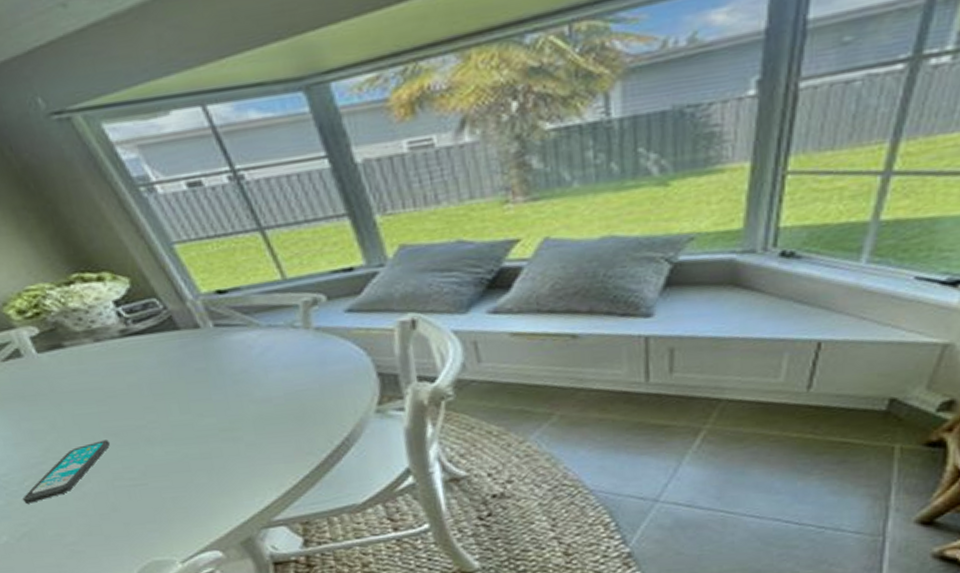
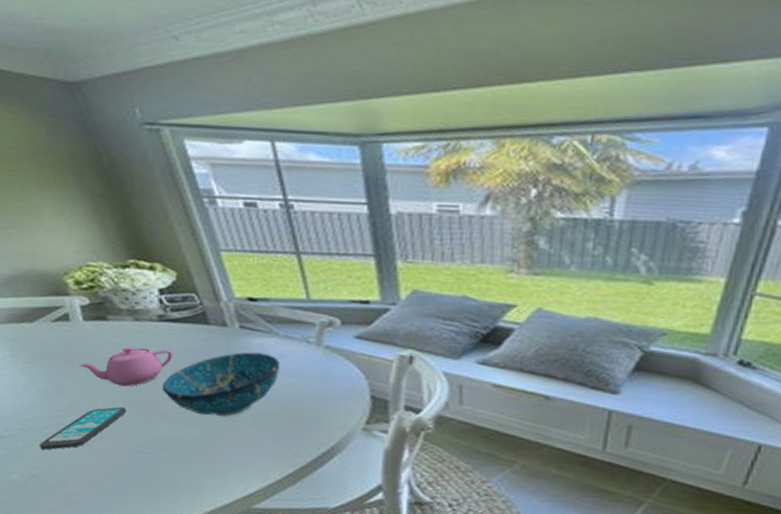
teapot: none [44,367,148,418] -> present [78,346,173,387]
decorative bowl: none [143,349,270,432] -> present [162,352,280,417]

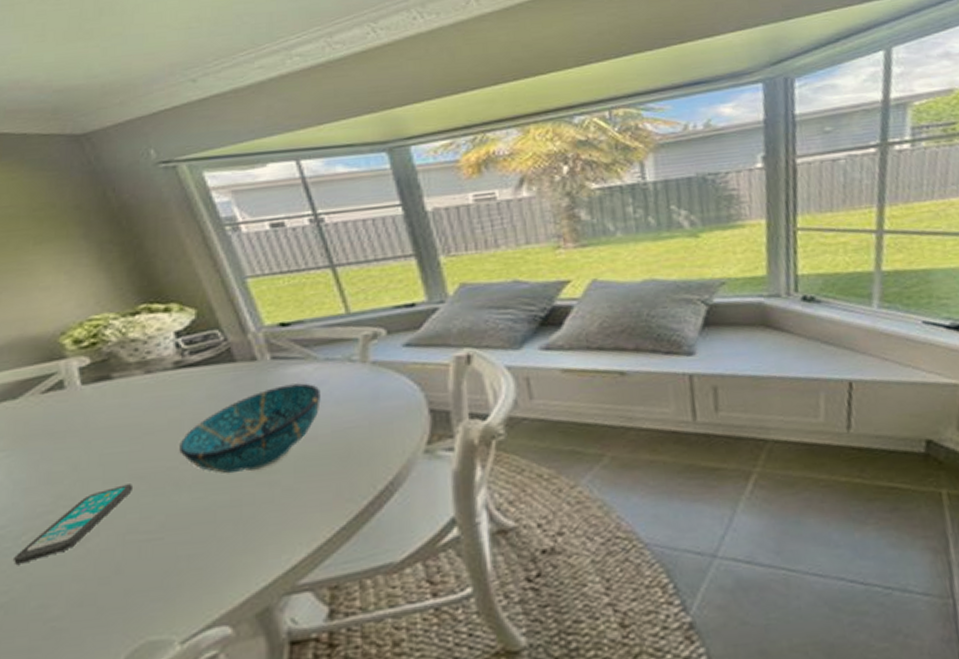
teapot: present [78,346,173,387] -> none [72,400,193,458]

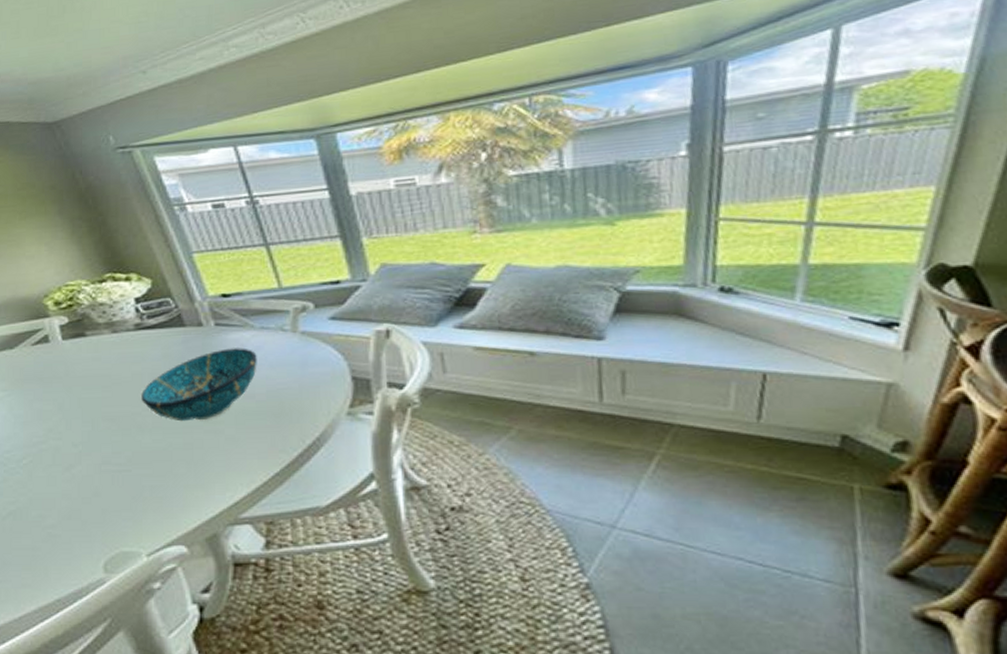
smartphone: present [14,484,134,565] -> none [18,424,106,482]

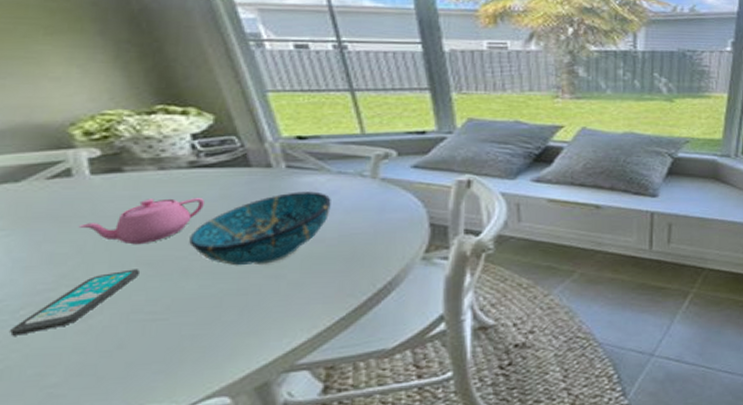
smartphone: none [18,424,106,482] -> present [10,269,141,336]
teapot: none [57,358,151,402] -> present [78,198,205,245]

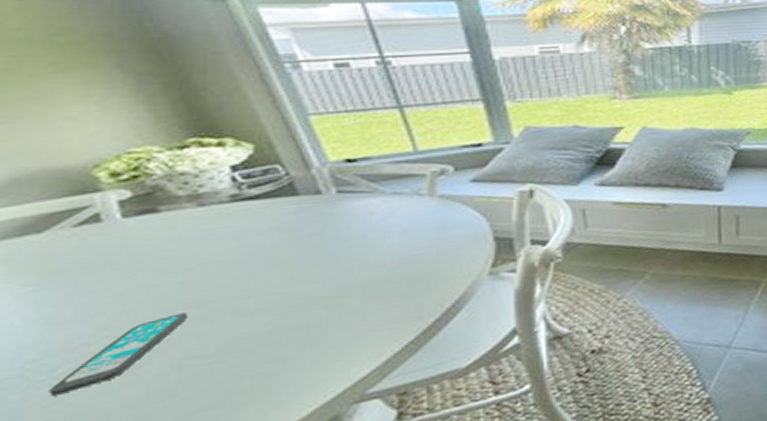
teapot: present [78,198,205,245] -> none [114,232,253,288]
decorative bowl: present [189,191,331,266] -> none [239,215,389,300]

